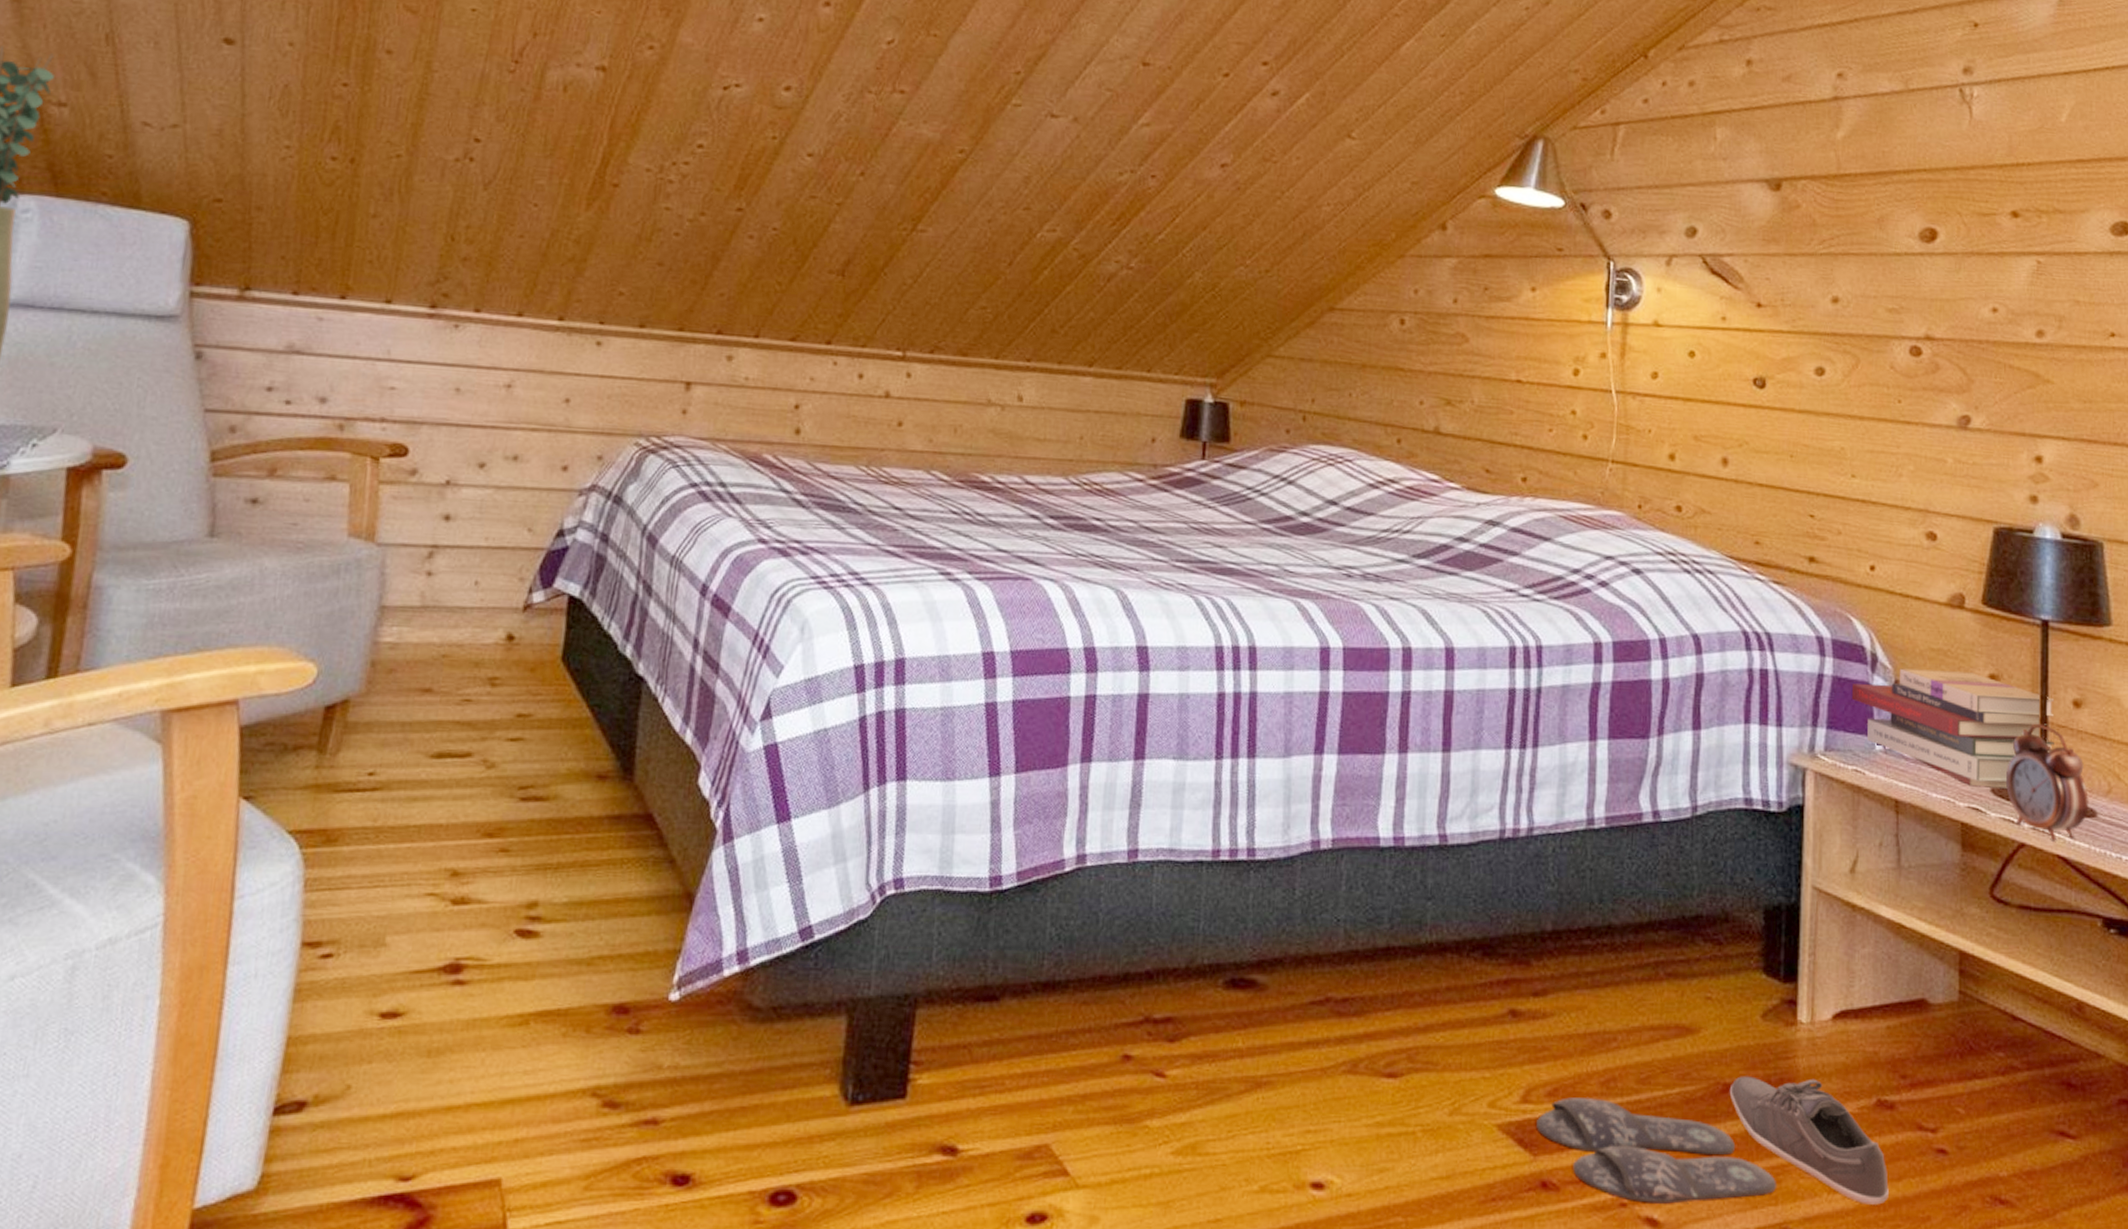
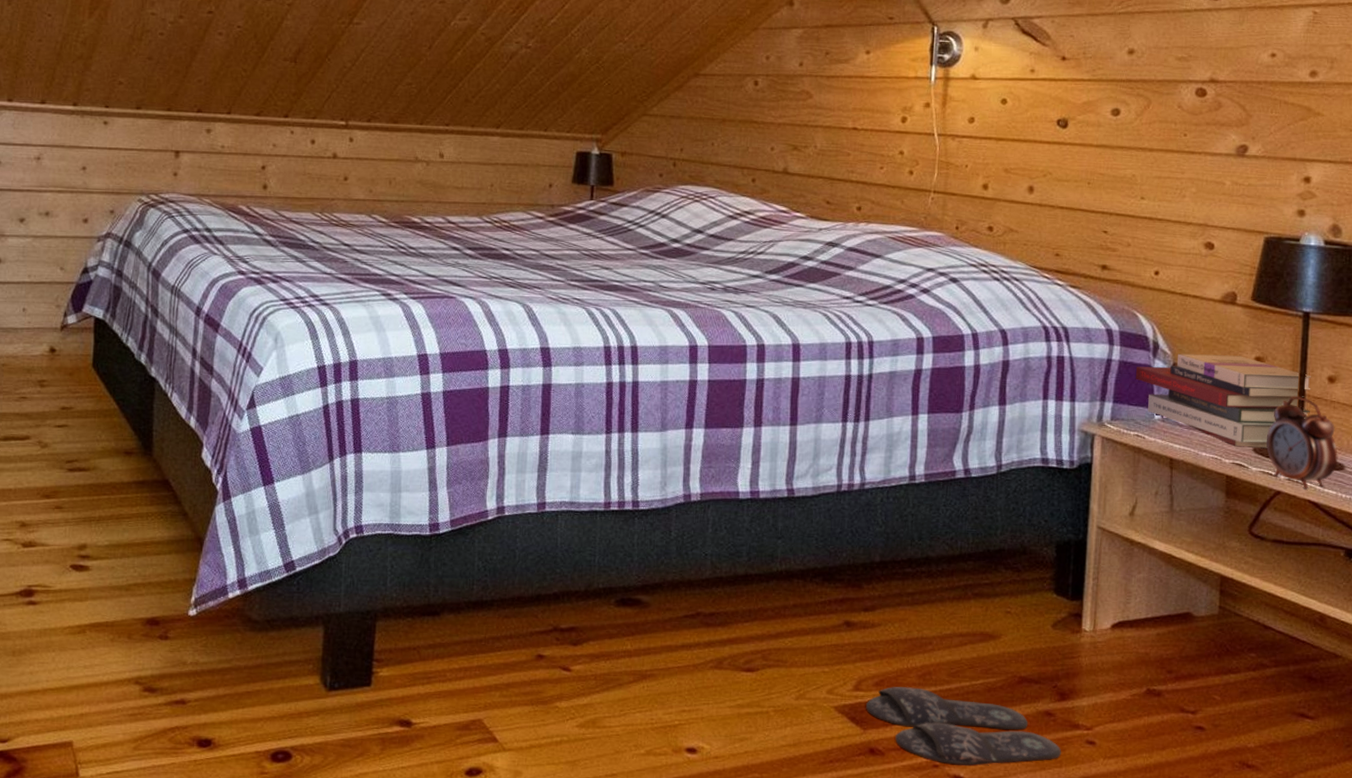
shoe: present [1729,1076,1889,1205] -> none [1024,671,1154,768]

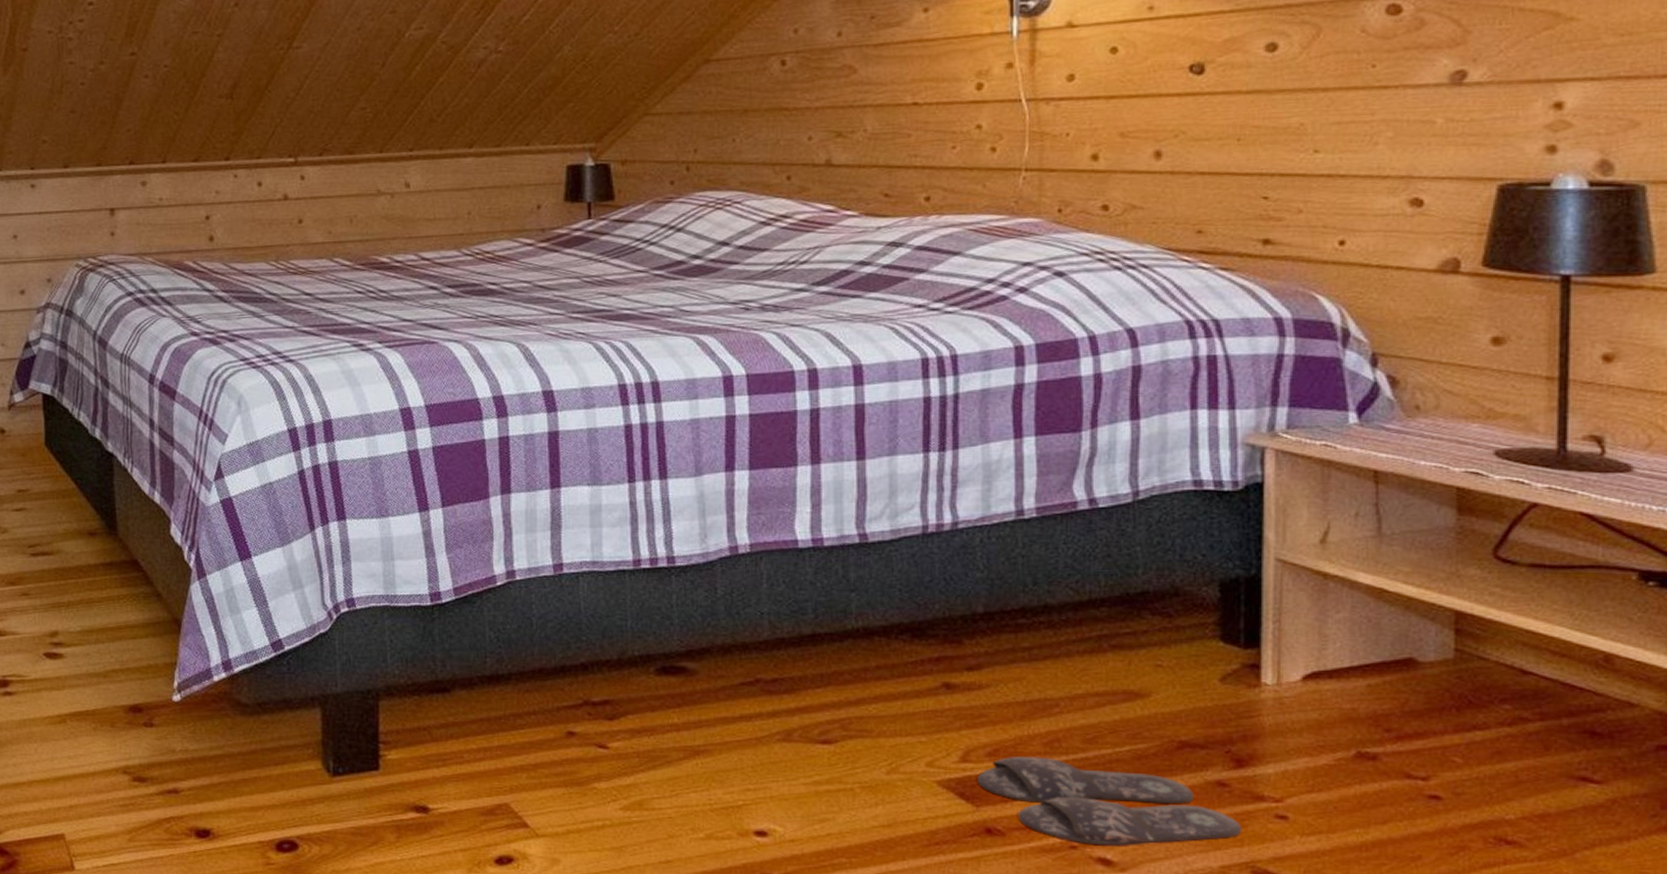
books: present [1135,353,1312,448] -> none [1318,337,1578,451]
alarm clock: present [1266,397,1338,489] -> none [1513,383,1622,499]

